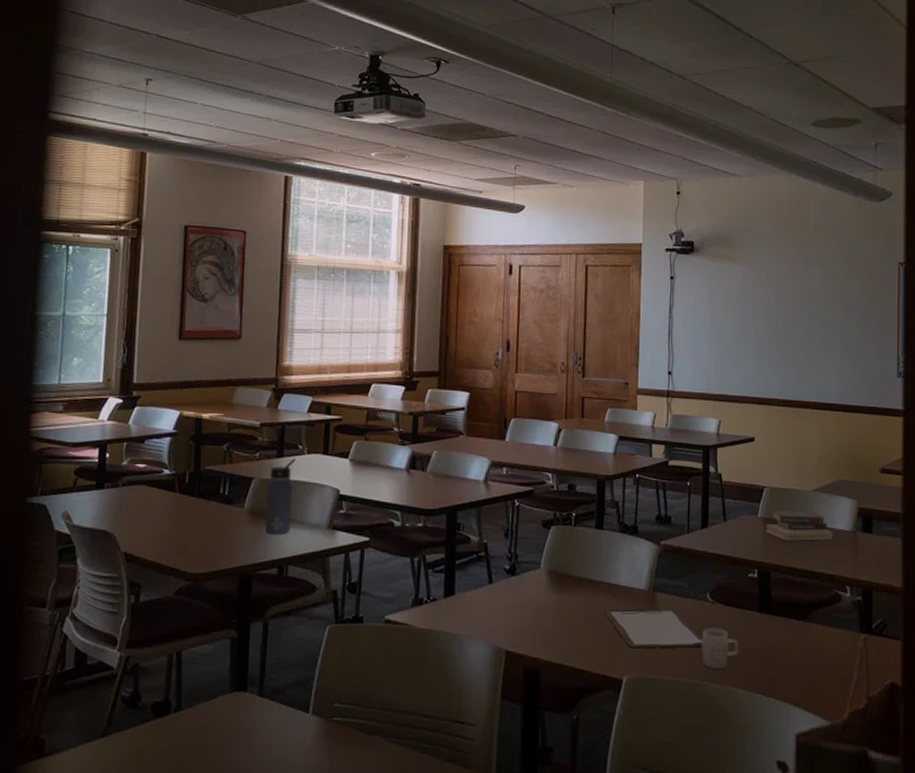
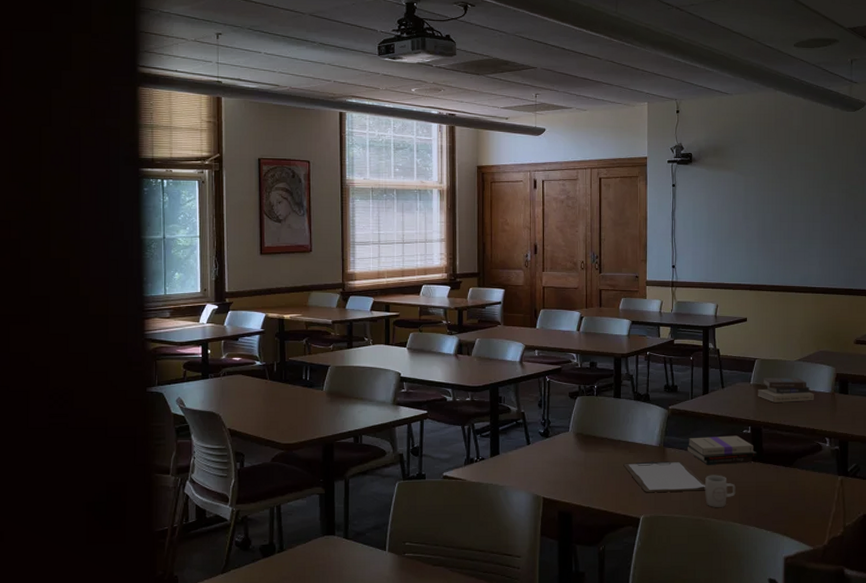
water bottle: present [264,458,296,535] -> none [341,349,363,411]
books: none [682,579,765,616] -> present [688,435,757,465]

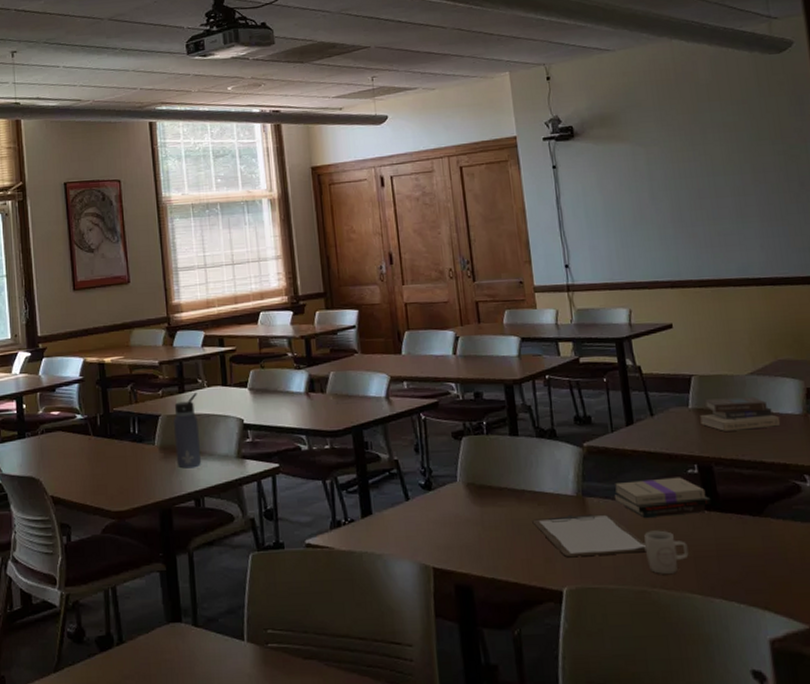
water bottle: none [341,349,363,411] -> present [174,392,202,469]

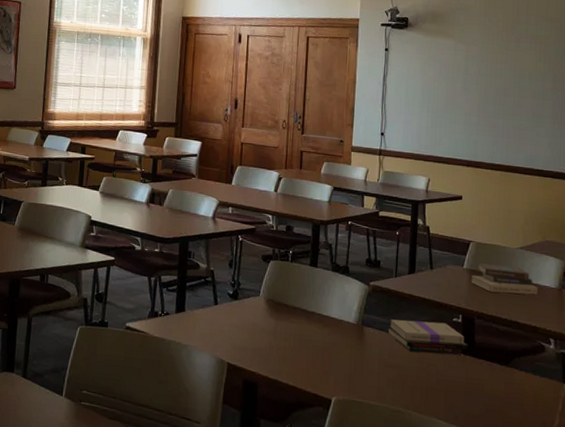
water bottle: present [174,392,202,469] -> none [30,188,57,249]
clipboard: present [532,514,647,558] -> none [316,337,408,380]
mug: present [644,530,689,574] -> none [406,362,442,401]

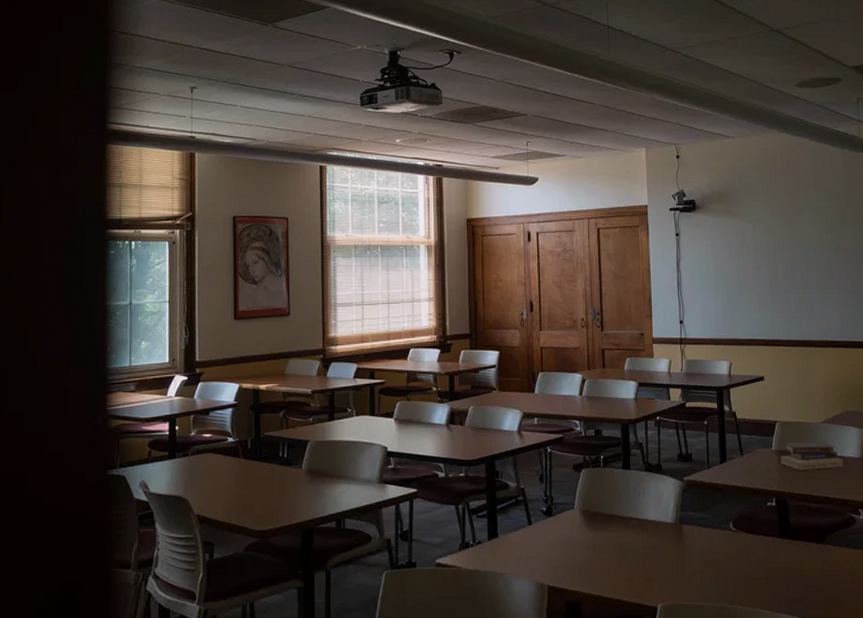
books: present [389,319,468,355] -> none [707,509,784,544]

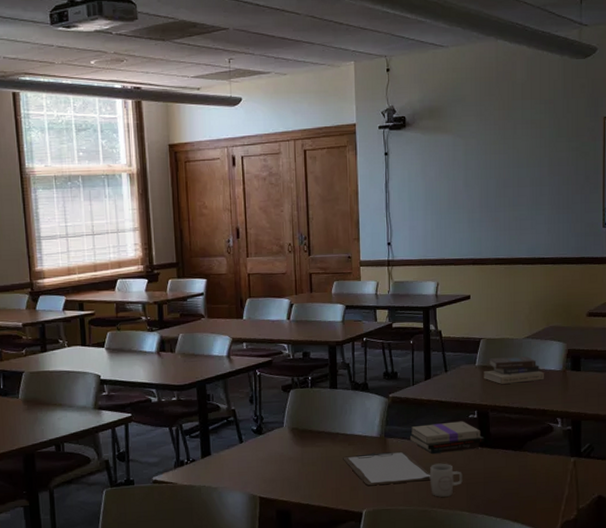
clipboard: none [636,540,730,578] -> present [343,451,431,486]
books: none [707,509,784,544] -> present [410,421,484,454]
mug: none [728,554,763,593] -> present [430,463,463,497]

